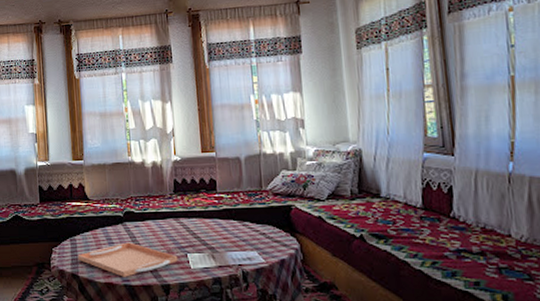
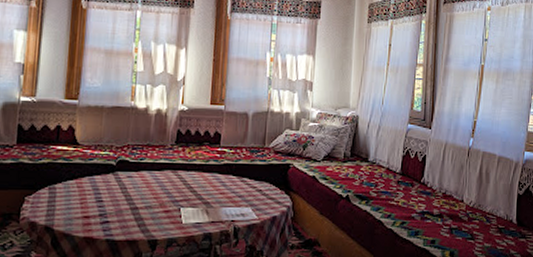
serving tray: present [77,242,178,277] -> none [55,193,170,231]

